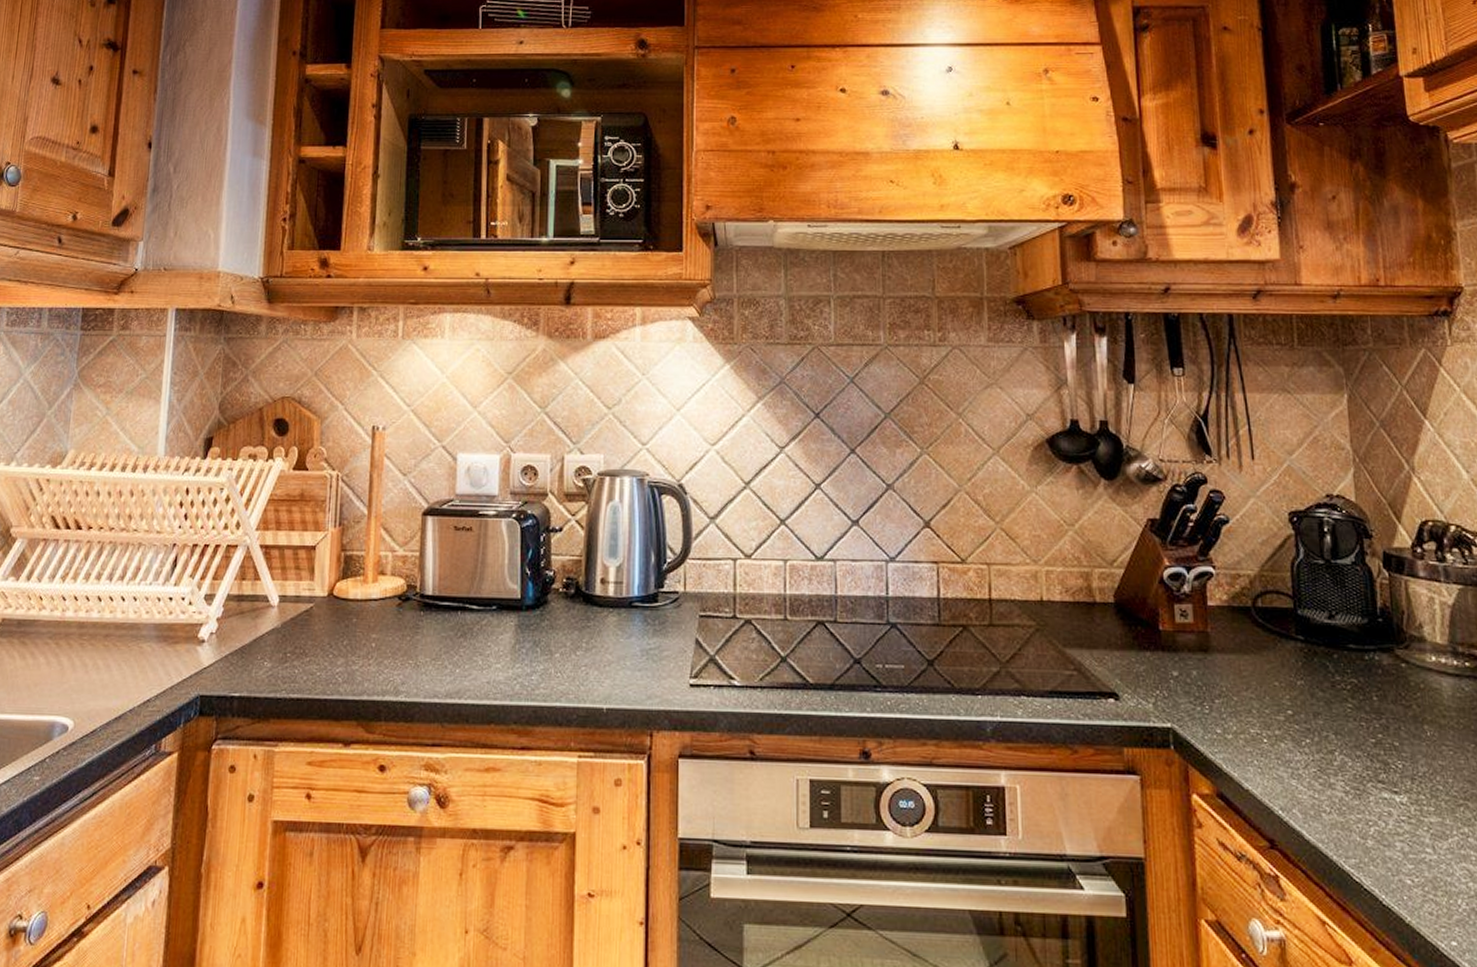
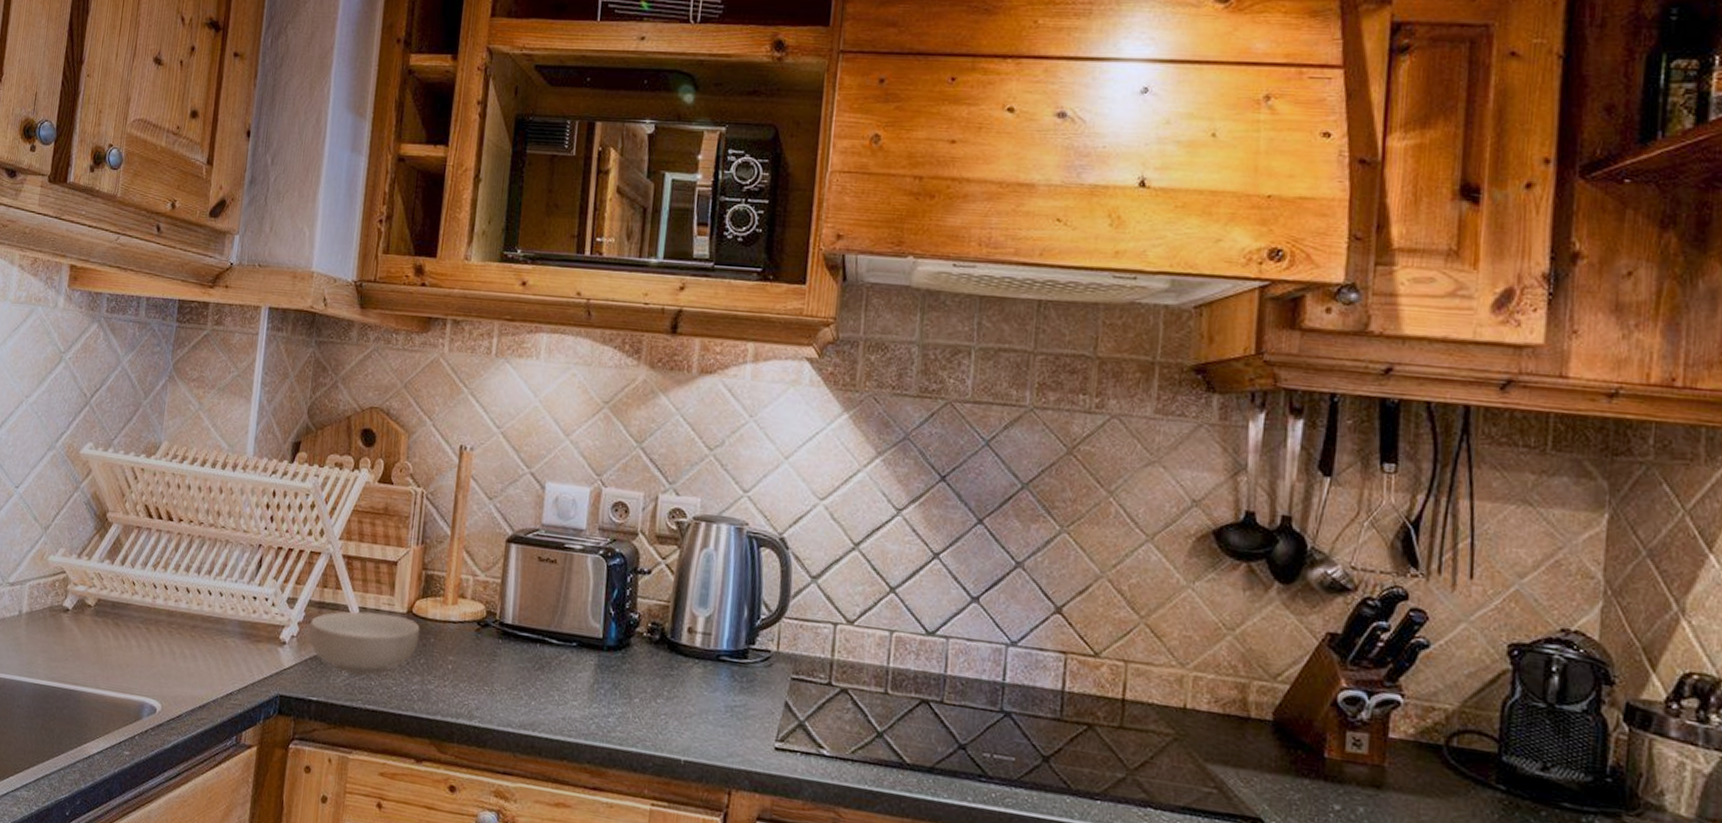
cereal bowl: none [228,598,342,666] -> present [308,611,420,676]

